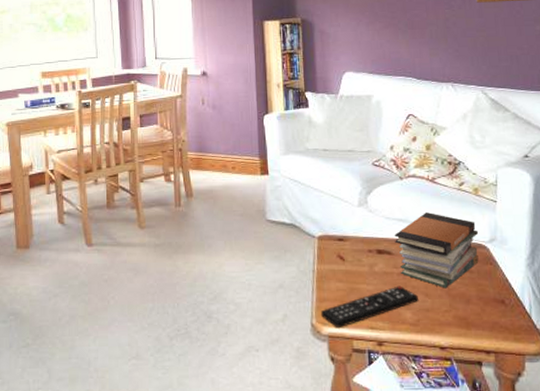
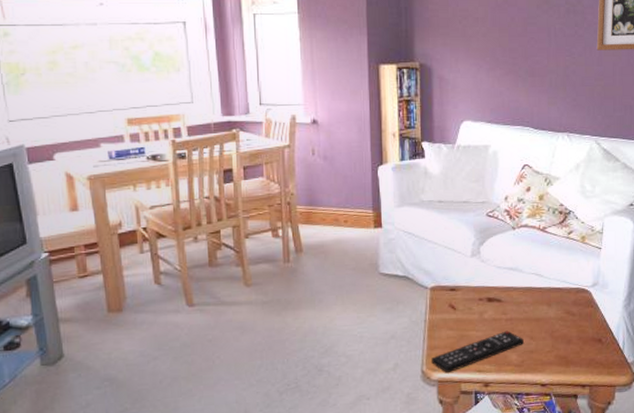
book stack: present [394,212,479,289] -> none [505,261,583,331]

